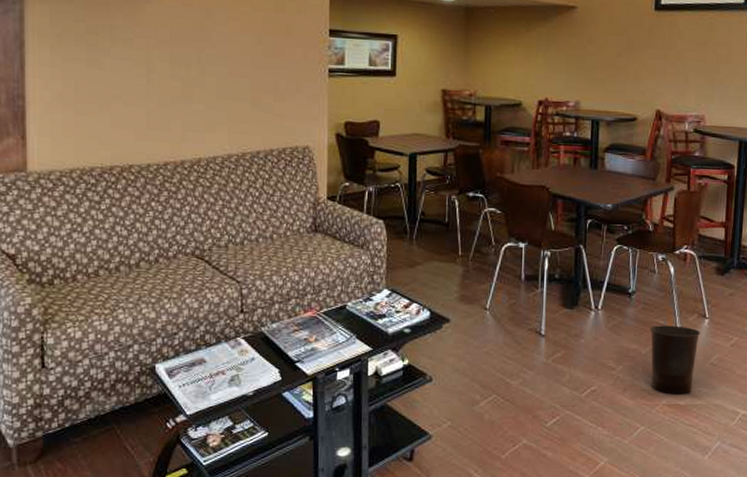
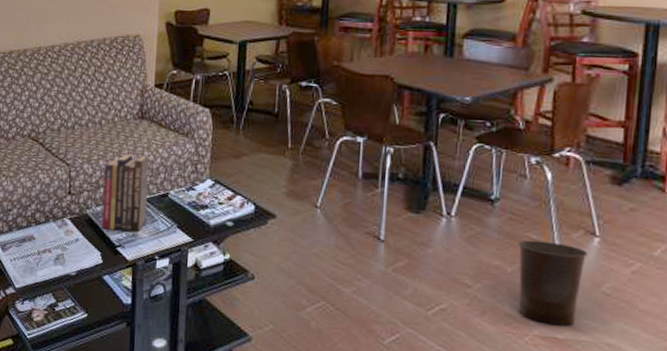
books: none [278,268,325,346] -> present [101,153,150,232]

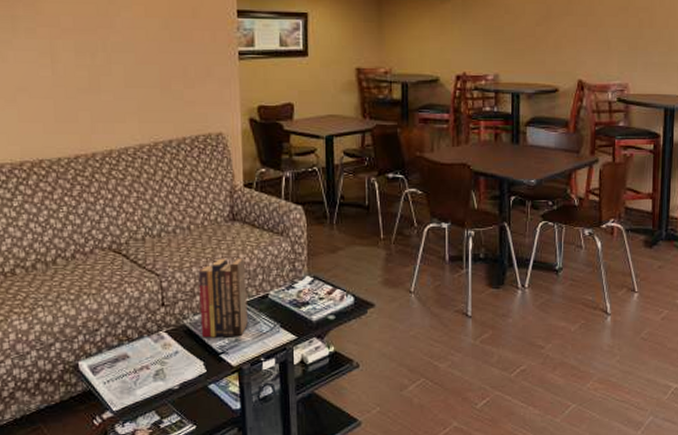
waste bin: present [518,240,588,325] -> none [578,301,630,370]

